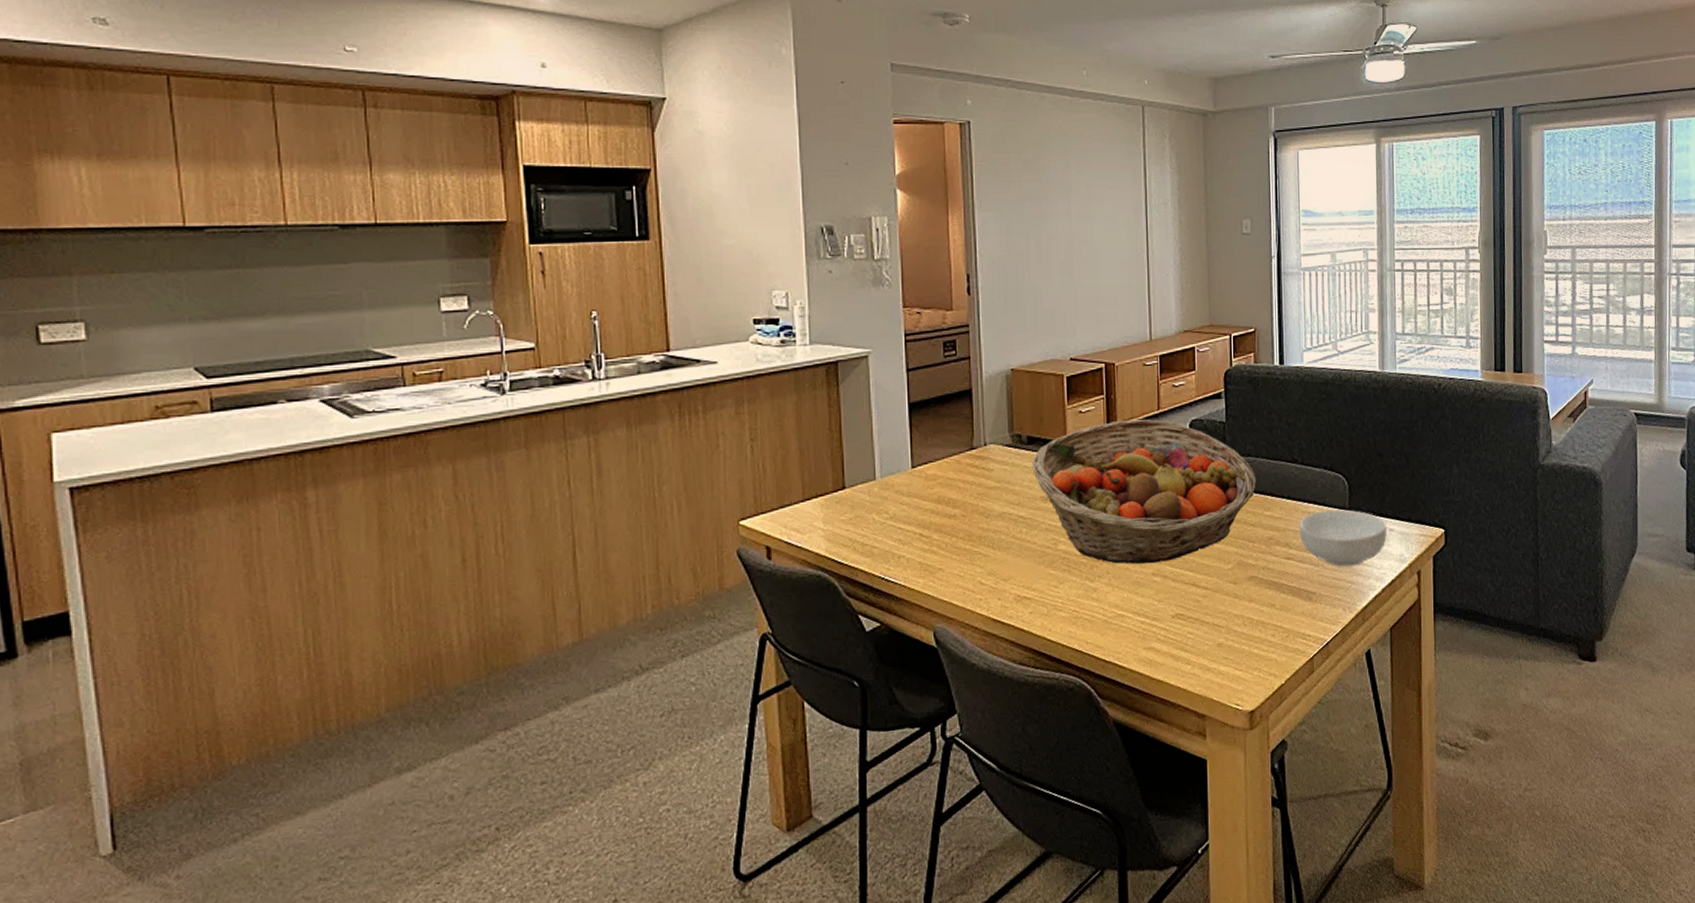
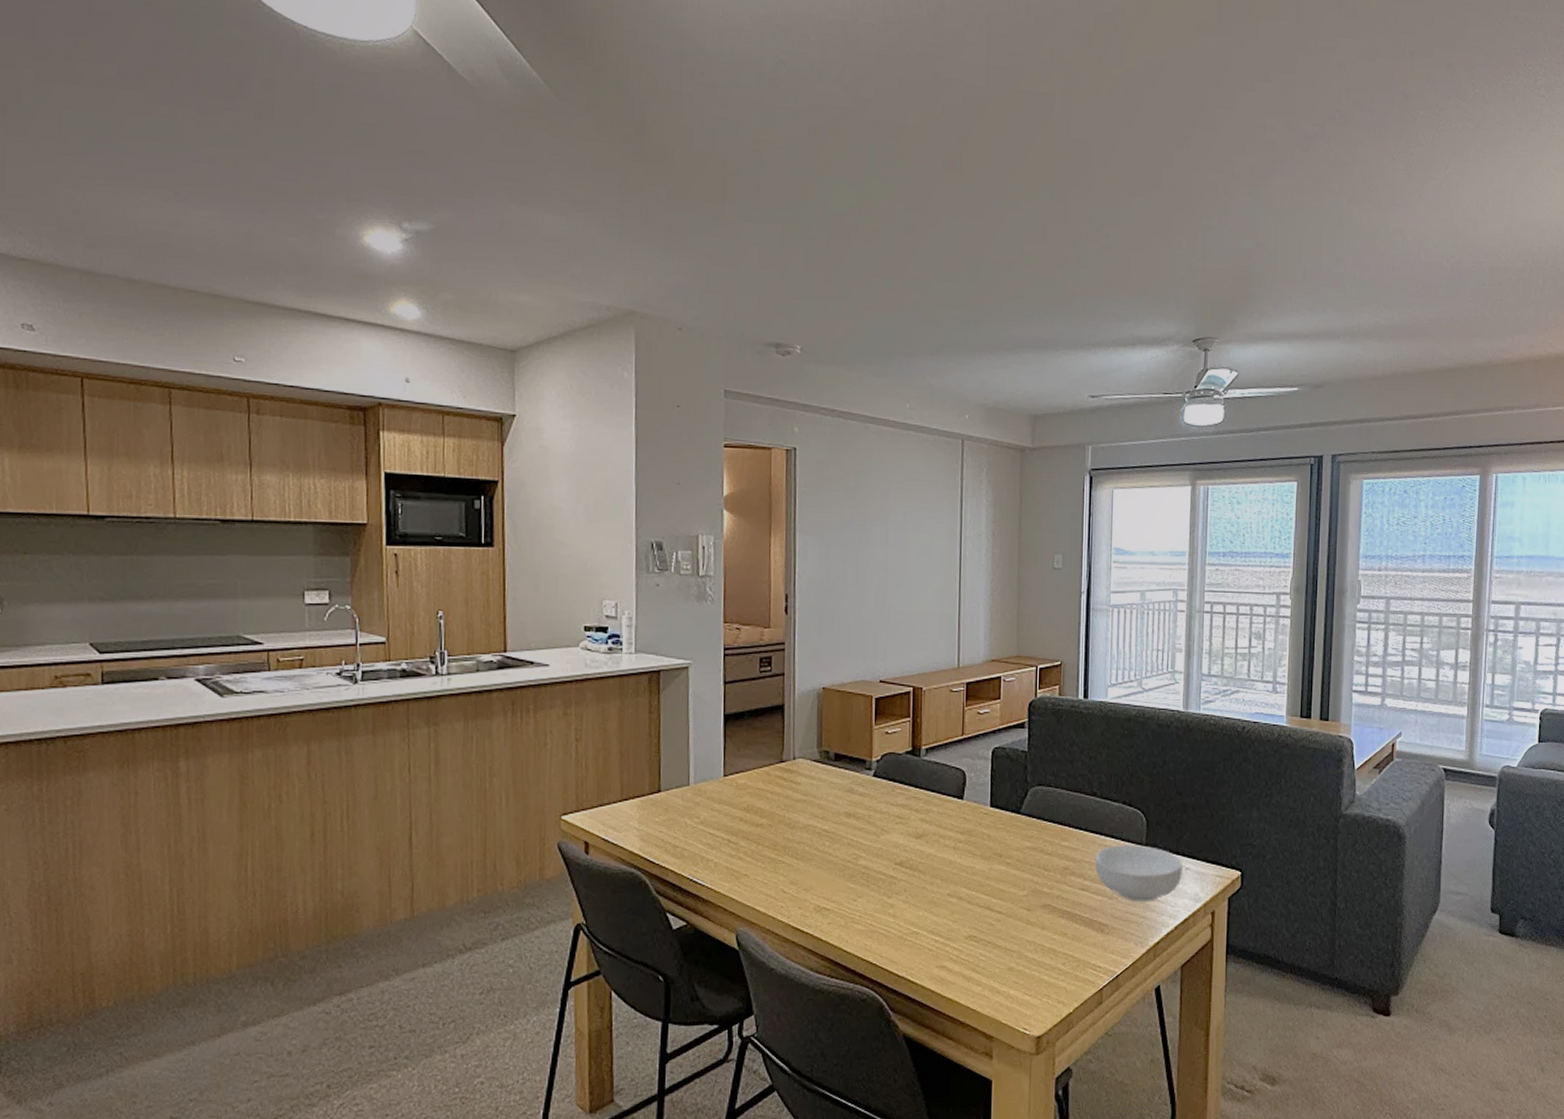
fruit basket: present [1032,418,1257,564] -> none [838,743,1055,885]

